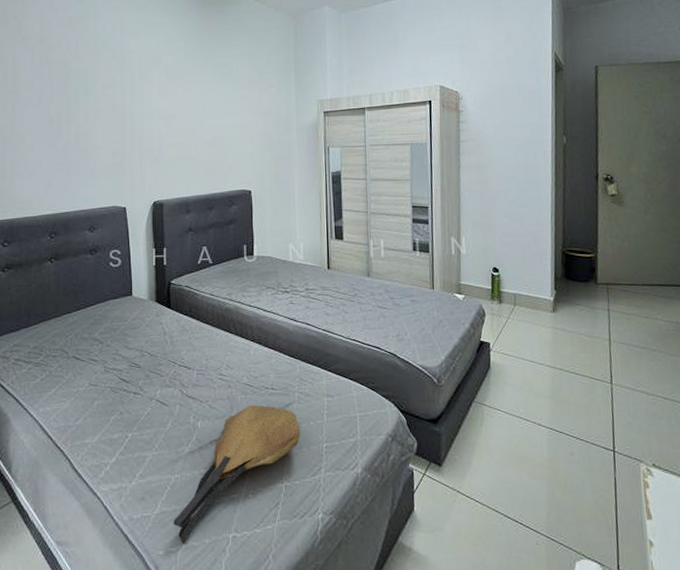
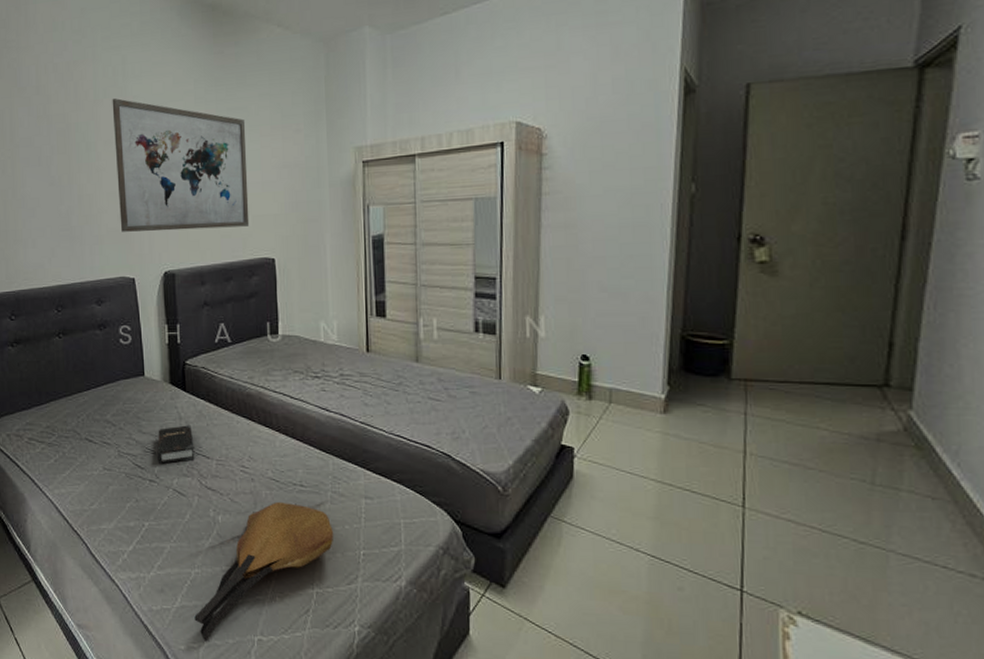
wall art: none [110,51,230,166] -> present [112,98,250,232]
hardback book: none [142,339,177,377] -> present [157,425,195,464]

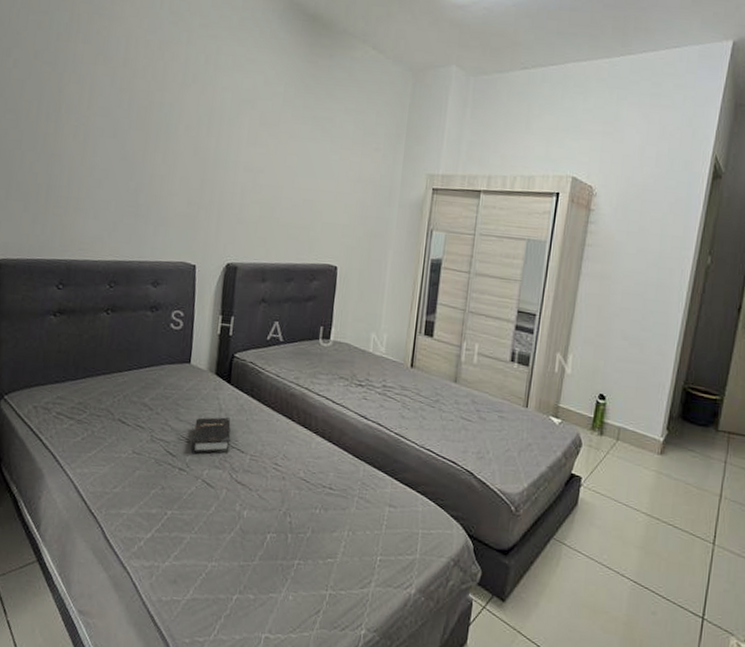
wall art: present [112,98,250,232] -> none [189,86,329,232]
tote bag: present [194,501,334,642] -> none [204,502,355,636]

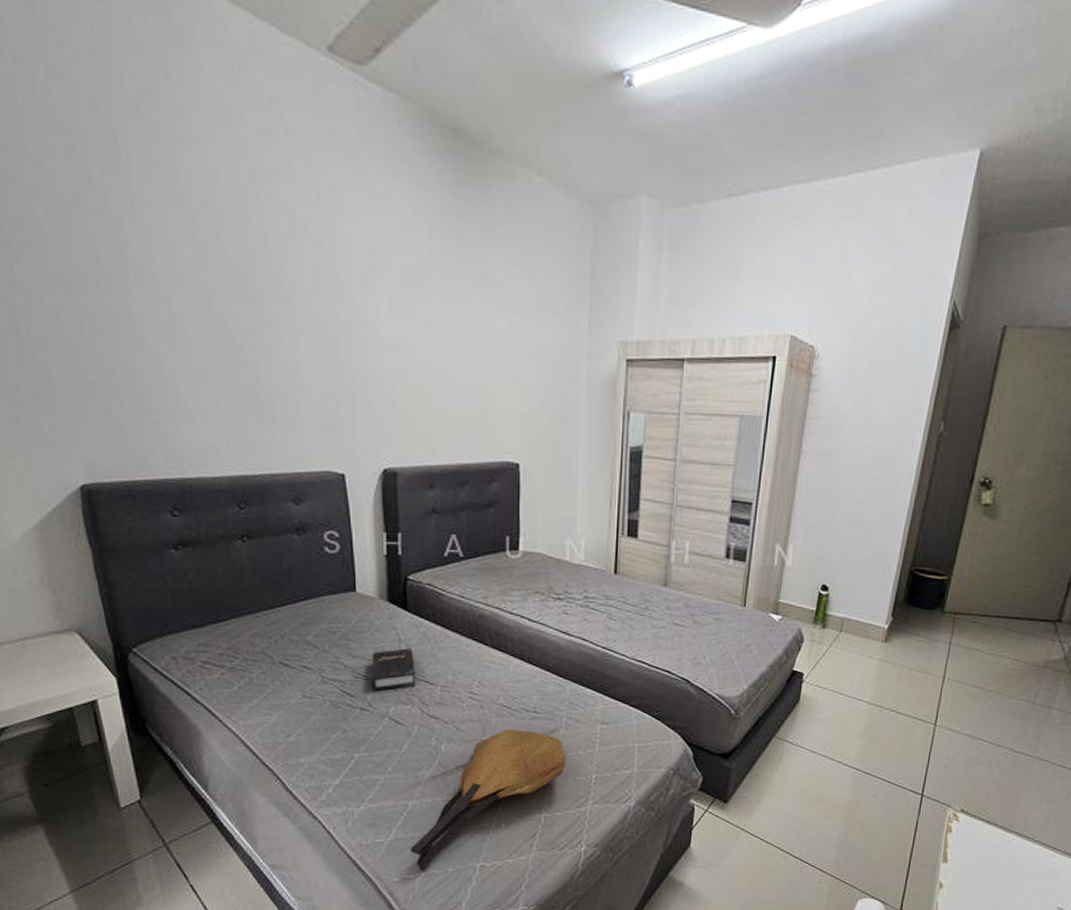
tote bag: none [204,502,355,636] -> present [410,729,567,872]

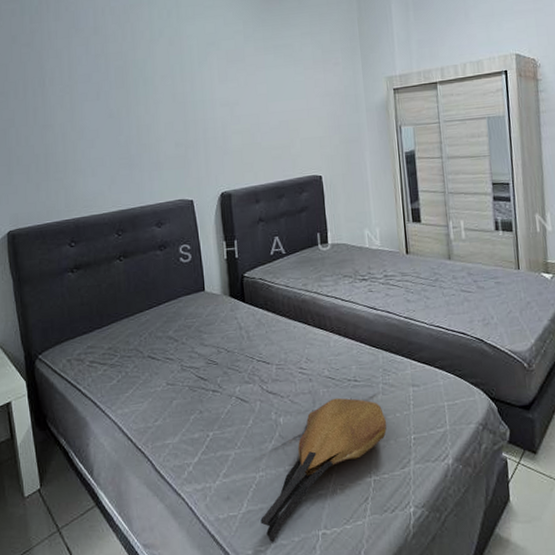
hardback book: present [371,648,416,691] -> none [219,334,256,374]

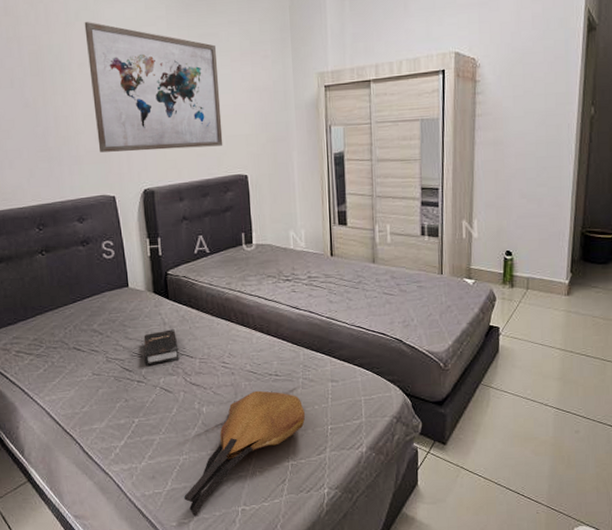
wall art: none [167,38,298,158] -> present [84,22,223,152]
hardback book: none [219,334,256,374] -> present [143,329,179,366]

